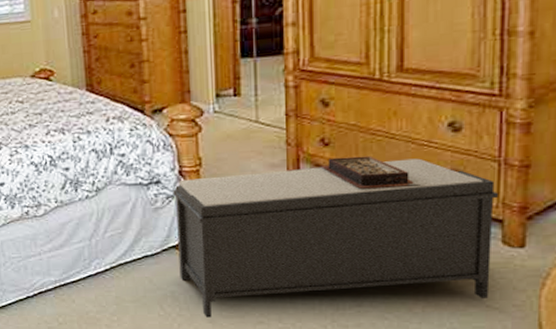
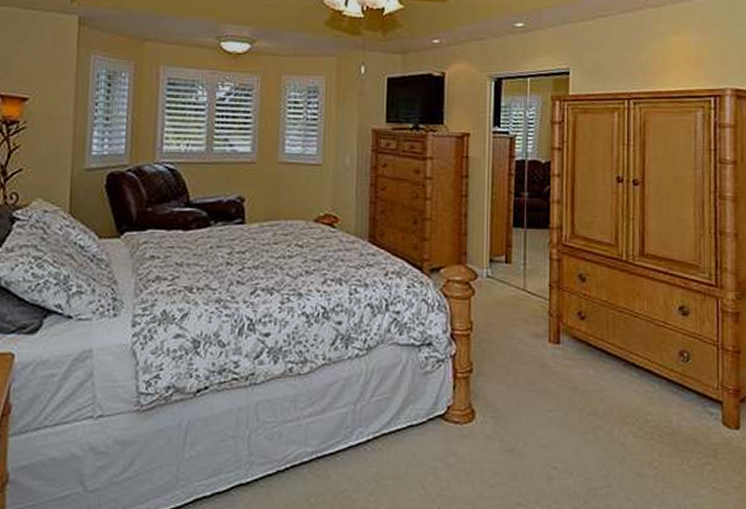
bench: present [173,158,498,318] -> none [443,337,718,498]
decorative box: present [320,155,421,189] -> none [577,331,659,364]

